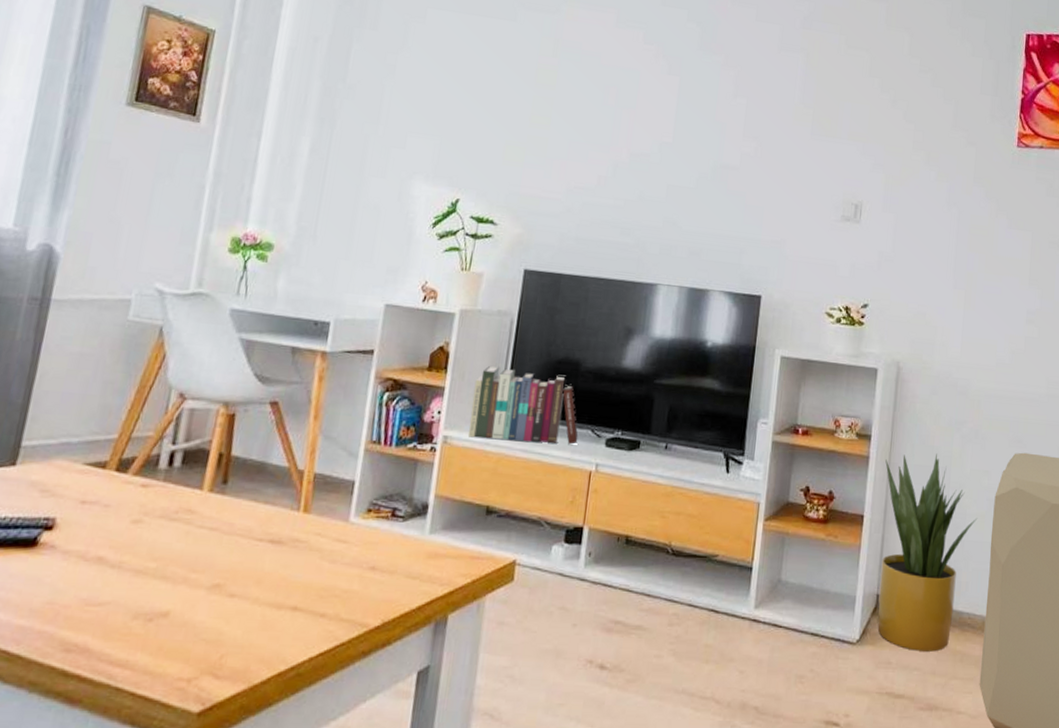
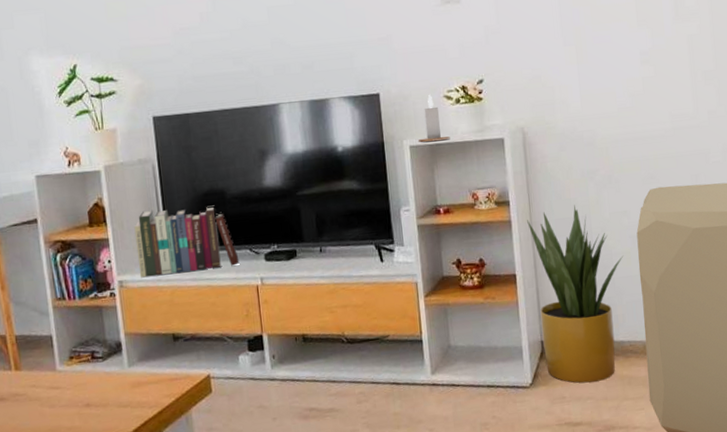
candle: none [791,308,824,358] -> present [418,95,450,142]

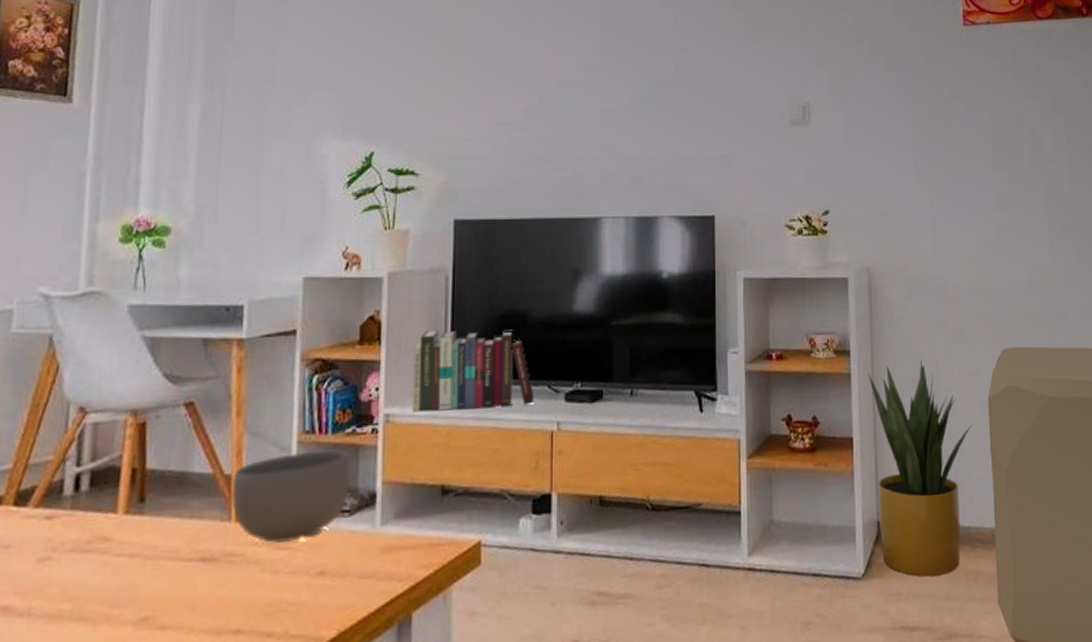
bowl: none [7,310,100,385] -> present [230,449,351,543]
candle: present [418,95,450,142] -> none [754,223,789,276]

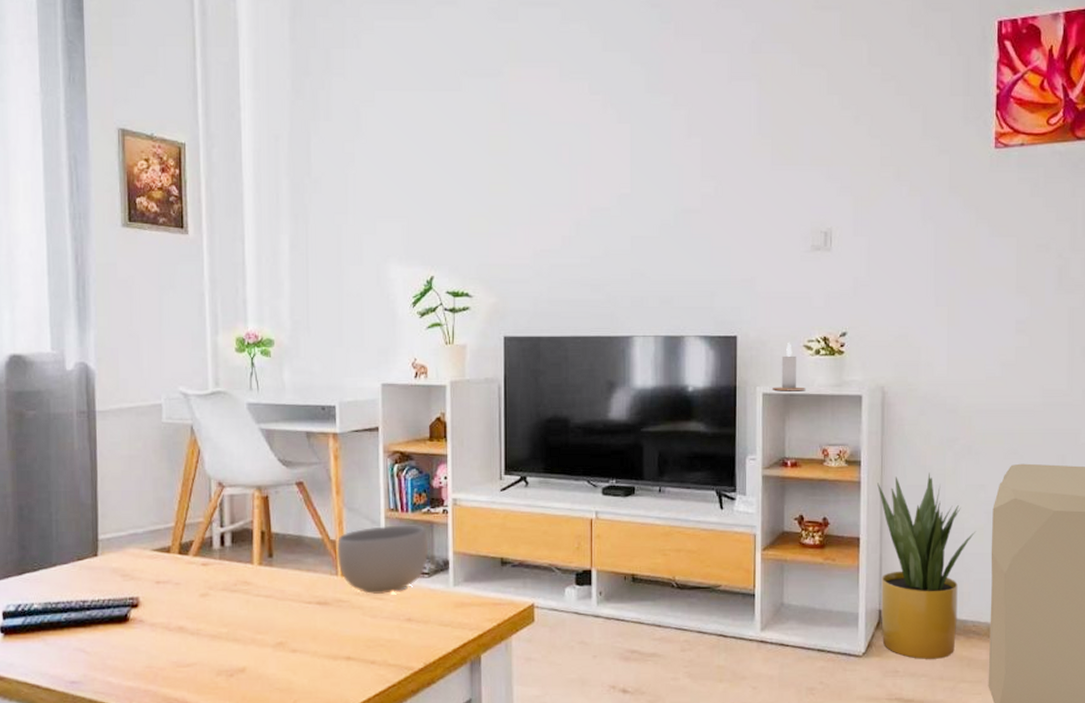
books: present [411,329,534,412] -> none [474,430,576,498]
candle: none [754,223,789,276] -> present [772,343,806,392]

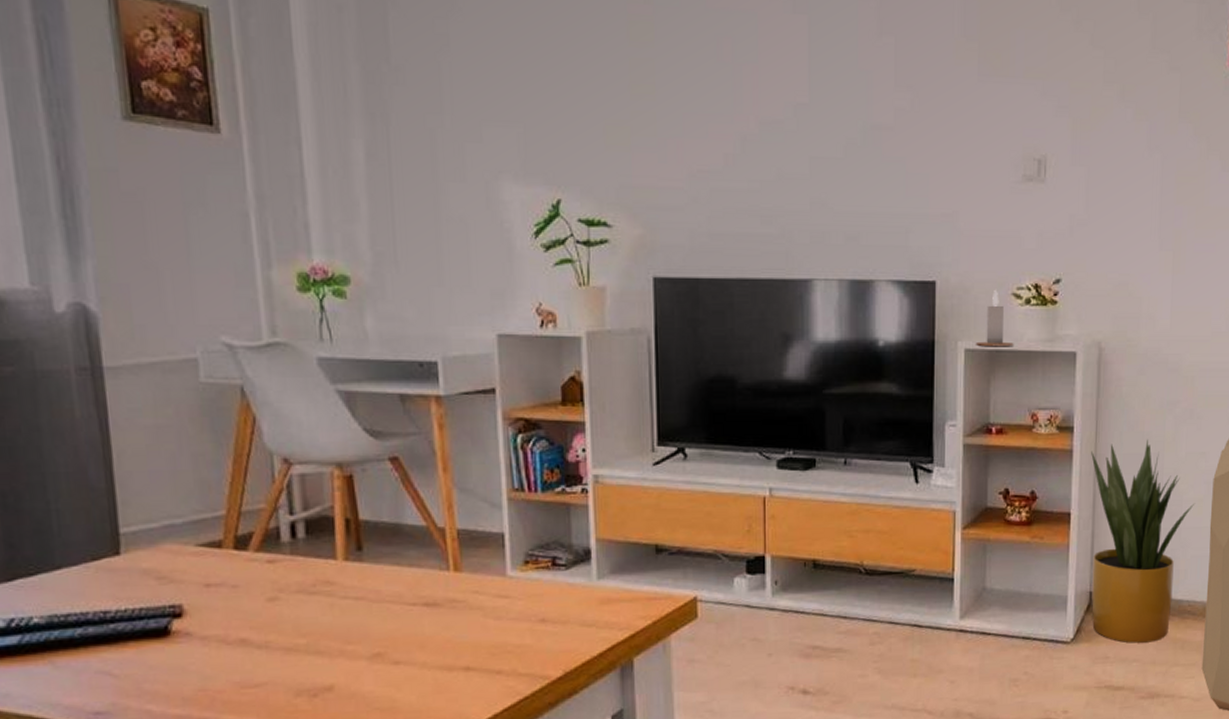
bowl: present [336,525,428,594] -> none [446,507,564,592]

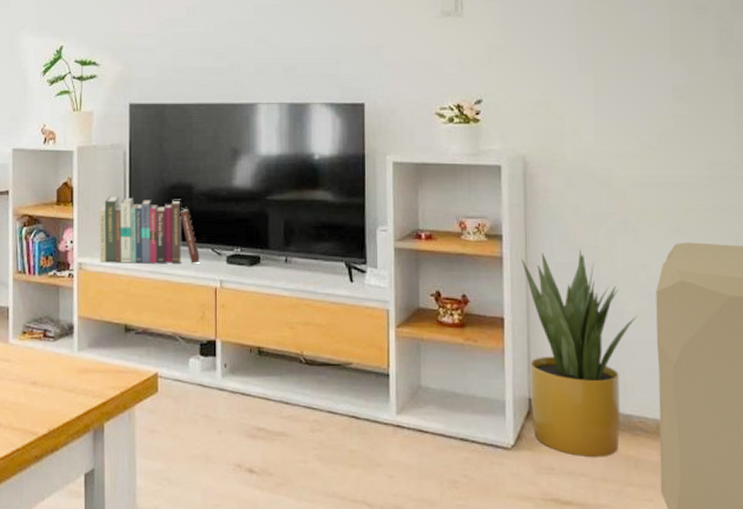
books: none [618,392,745,474] -> present [99,196,200,264]
candle: present [976,290,1014,347] -> none [403,111,439,161]

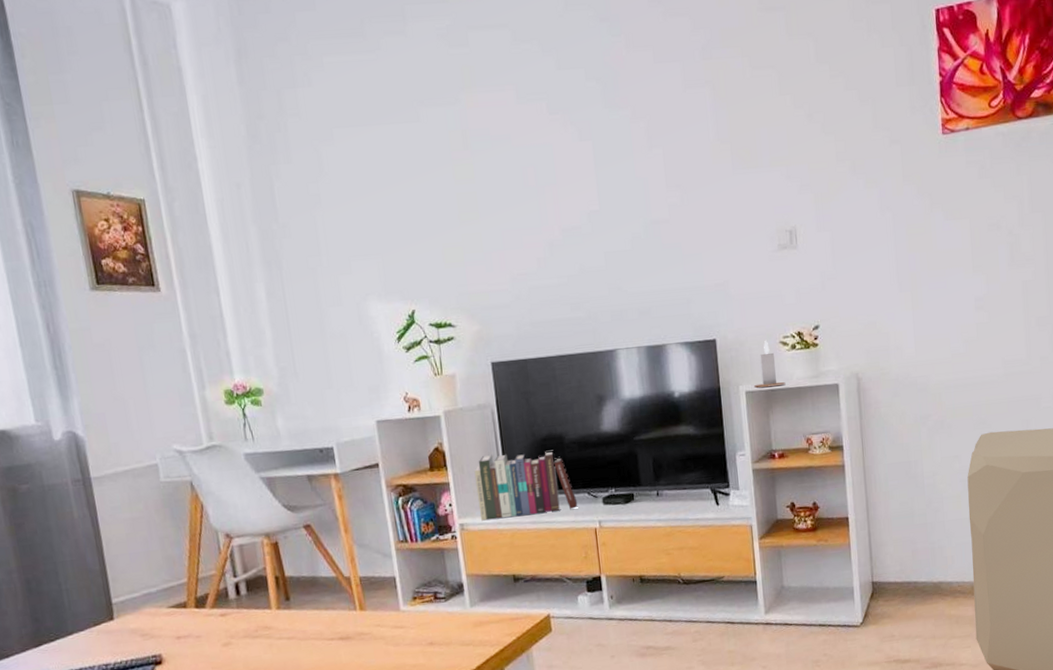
candle: none [403,111,439,161] -> present [754,341,786,388]
planter: present [522,249,638,457] -> none [860,449,954,622]

